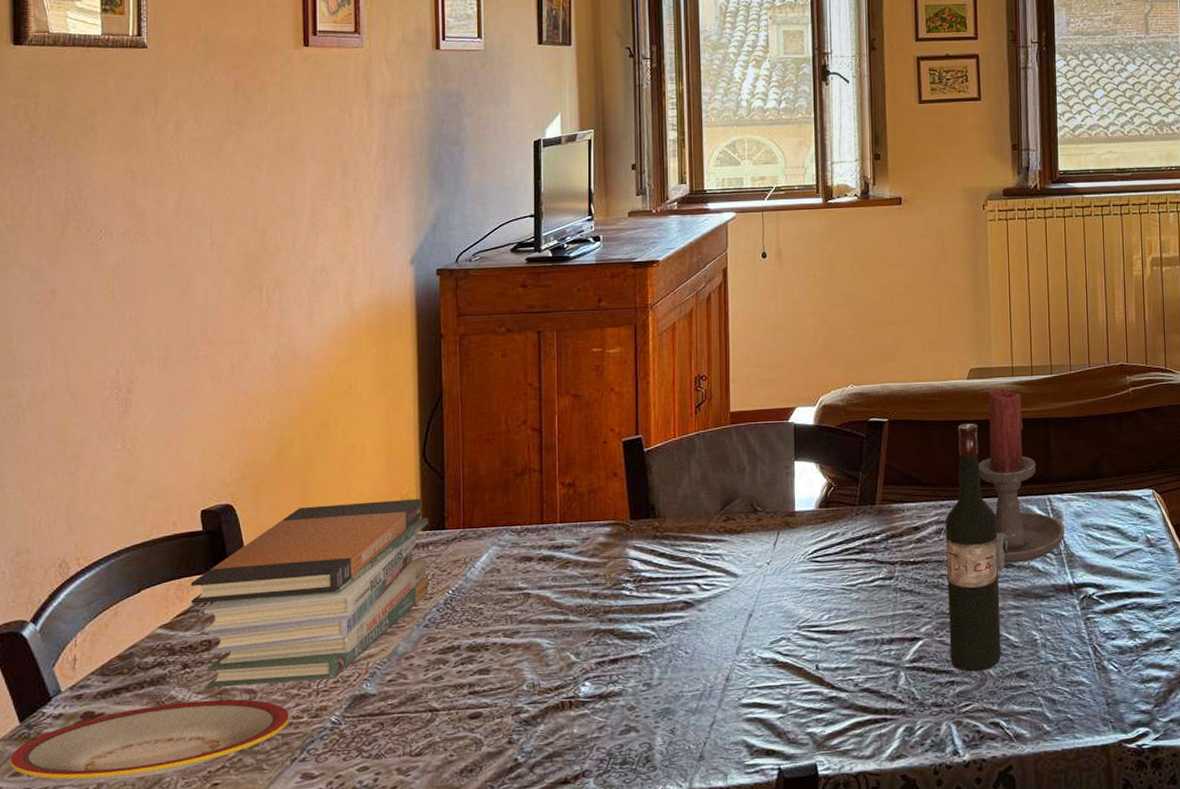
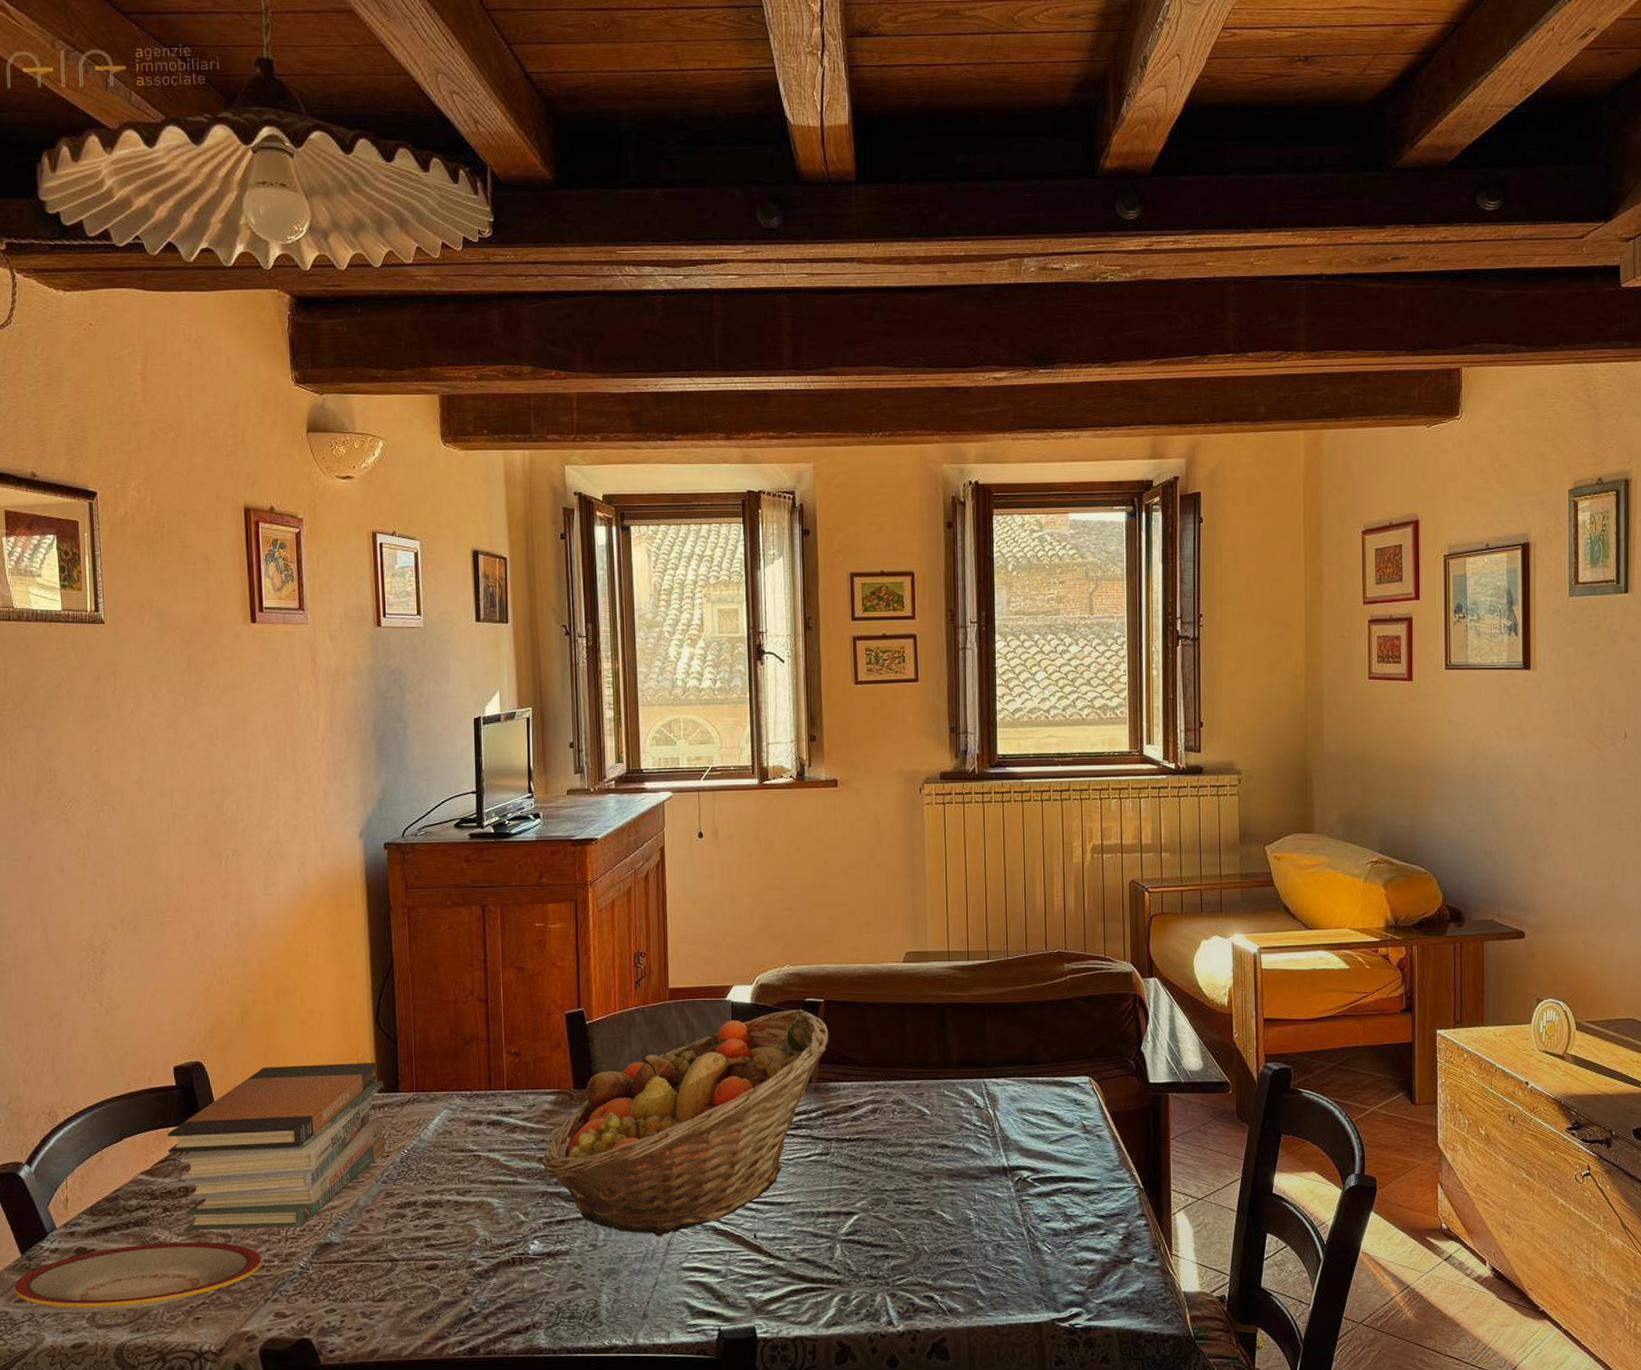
fruit basket: none [594,430,893,673] -> present [541,1009,829,1237]
wine bottle: present [945,423,1001,672] -> none [880,1006,936,1247]
candle holder: present [978,388,1065,570] -> none [914,972,1001,1150]

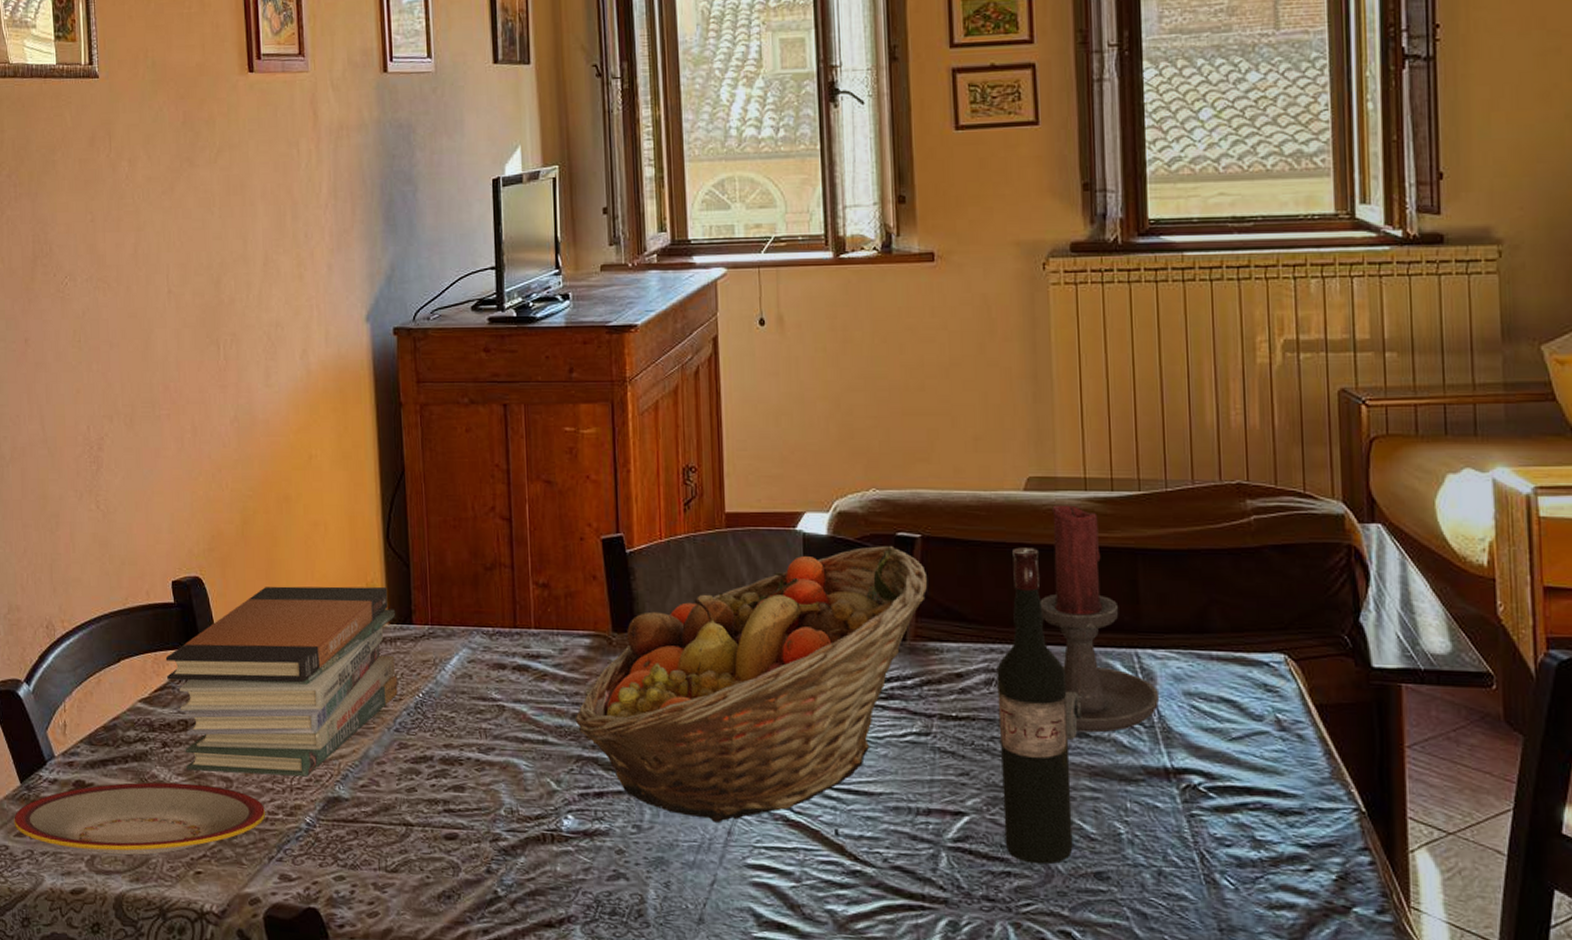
wine bottle: none [880,1006,936,1247] -> present [997,547,1073,865]
candle holder: none [914,972,1001,1150] -> present [1040,505,1160,739]

